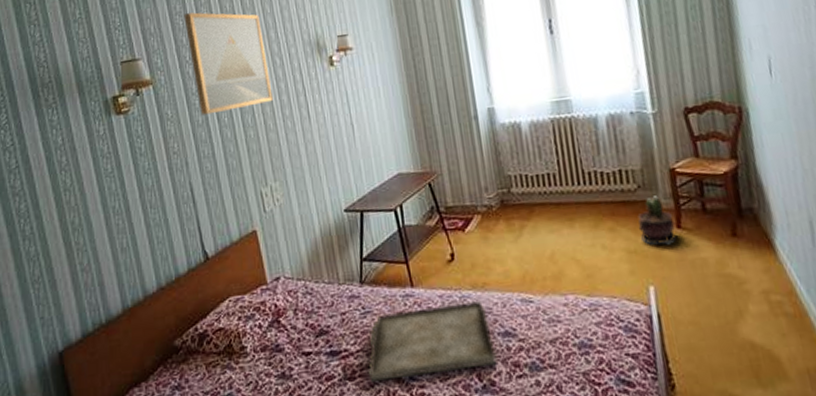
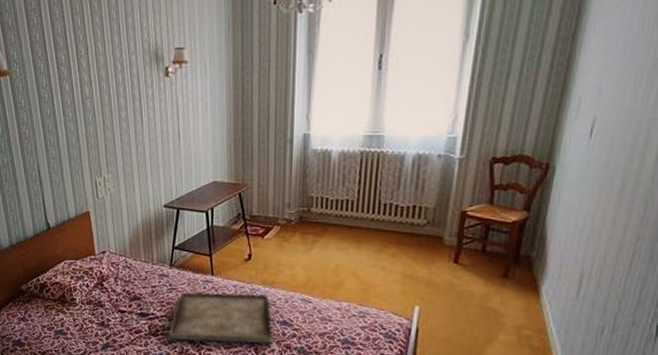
wall art: present [184,12,273,116] -> none [38,10,112,108]
potted cactus: present [638,196,676,245] -> none [418,232,453,275]

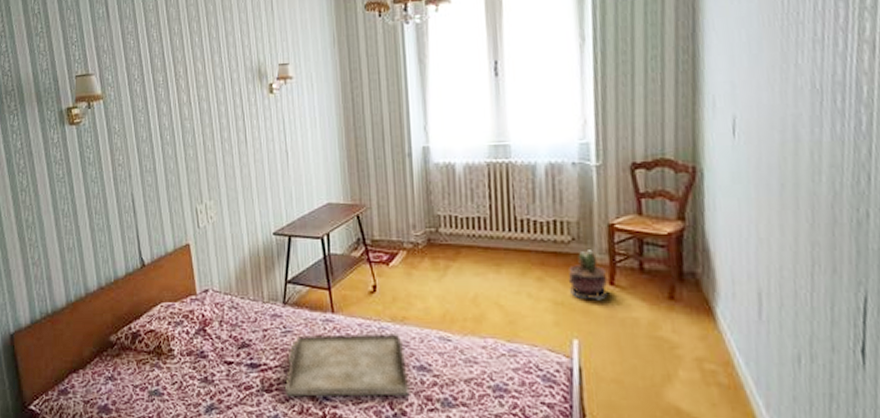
potted cactus: none [418,232,453,275] -> present [568,250,608,300]

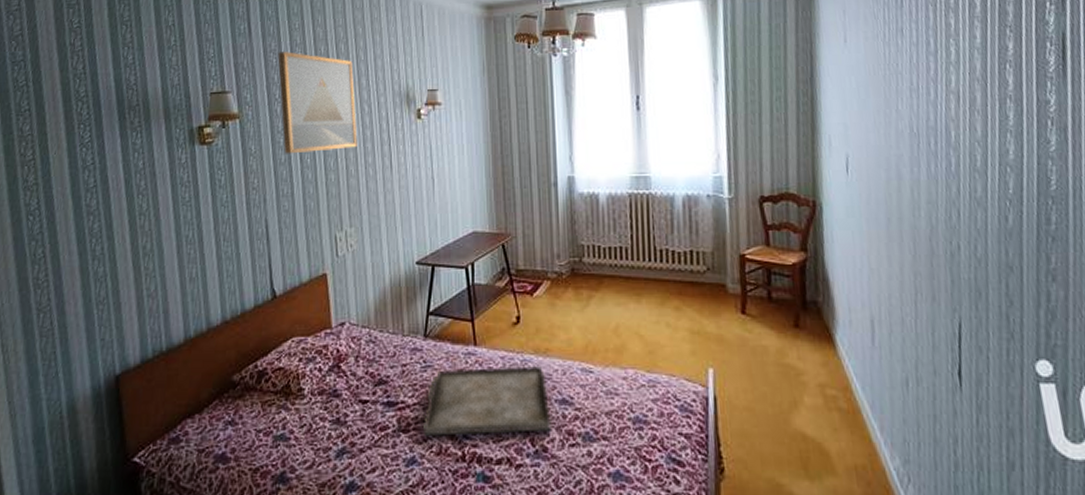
wall art: none [135,33,213,132] -> present [278,52,357,154]
potted cactus: present [568,250,608,300] -> none [703,279,740,329]

